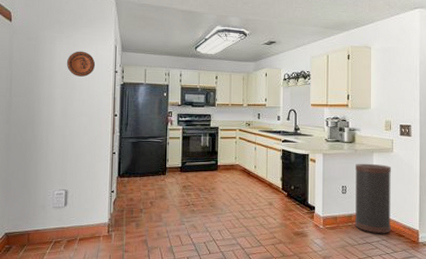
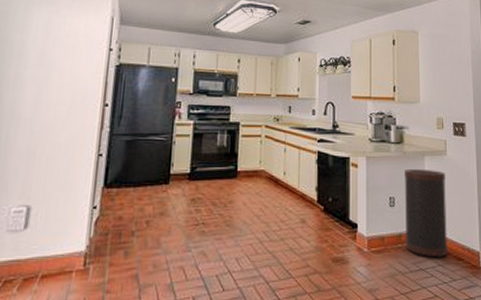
decorative plate: present [66,51,96,77] -> none [44,21,84,54]

